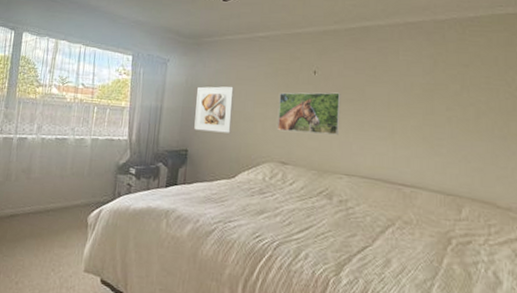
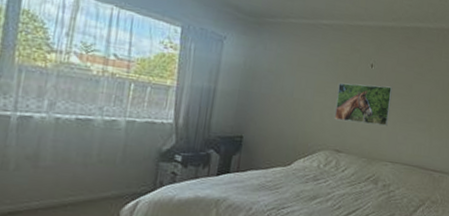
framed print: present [194,86,234,133] -> none [251,70,295,121]

